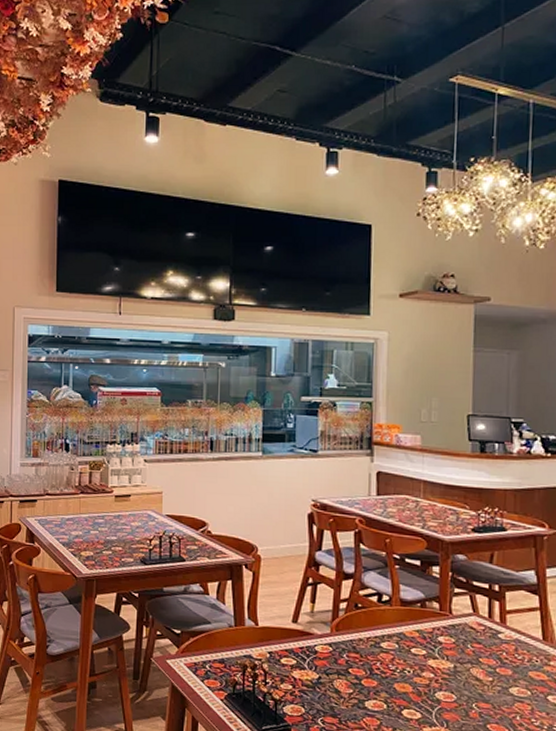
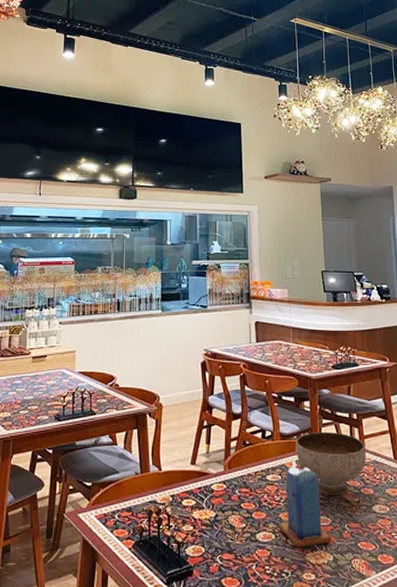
candle: none [392,629,456,722] -> present [279,460,332,548]
bowl: none [418,601,507,672] -> present [295,432,366,496]

